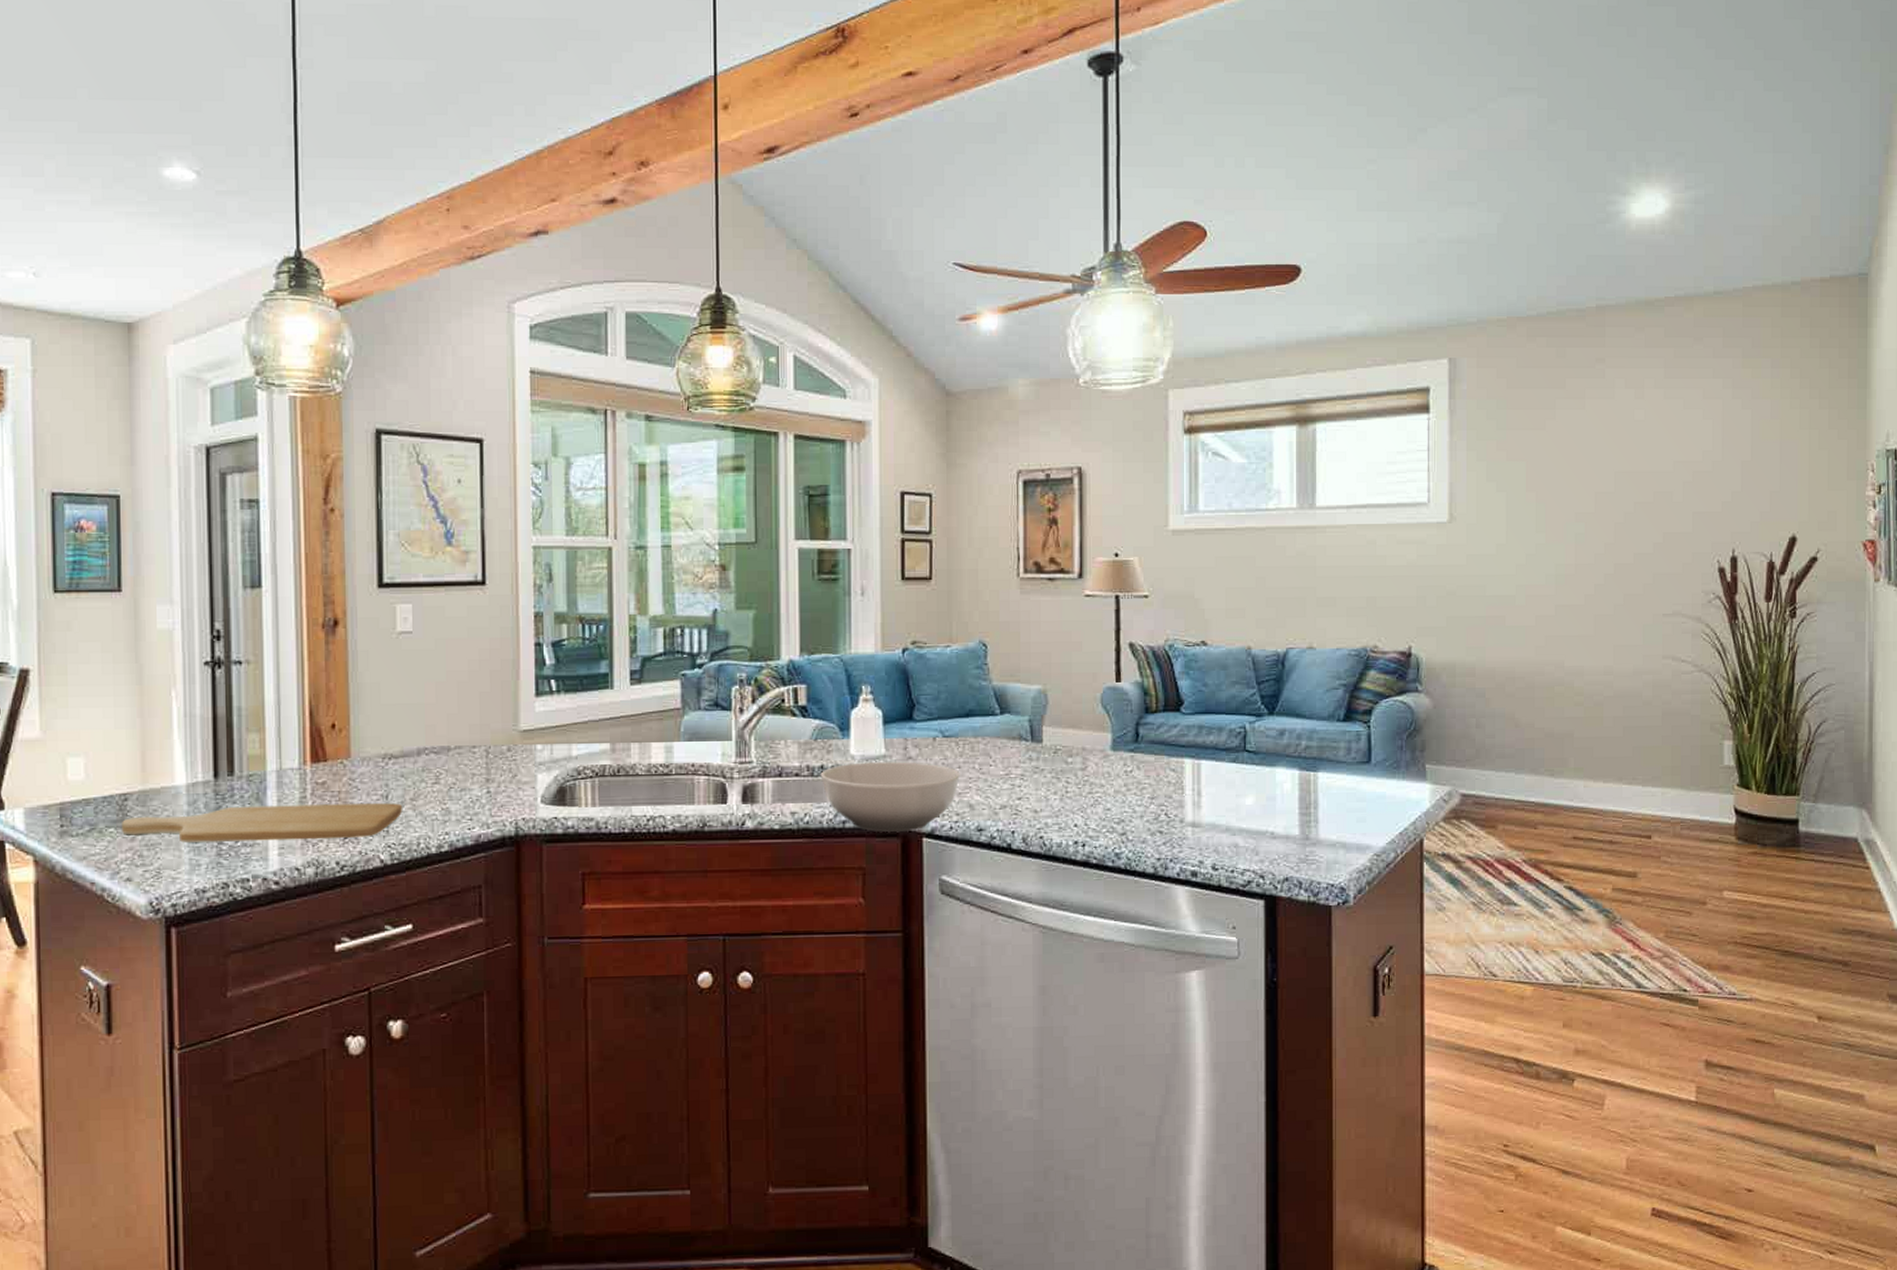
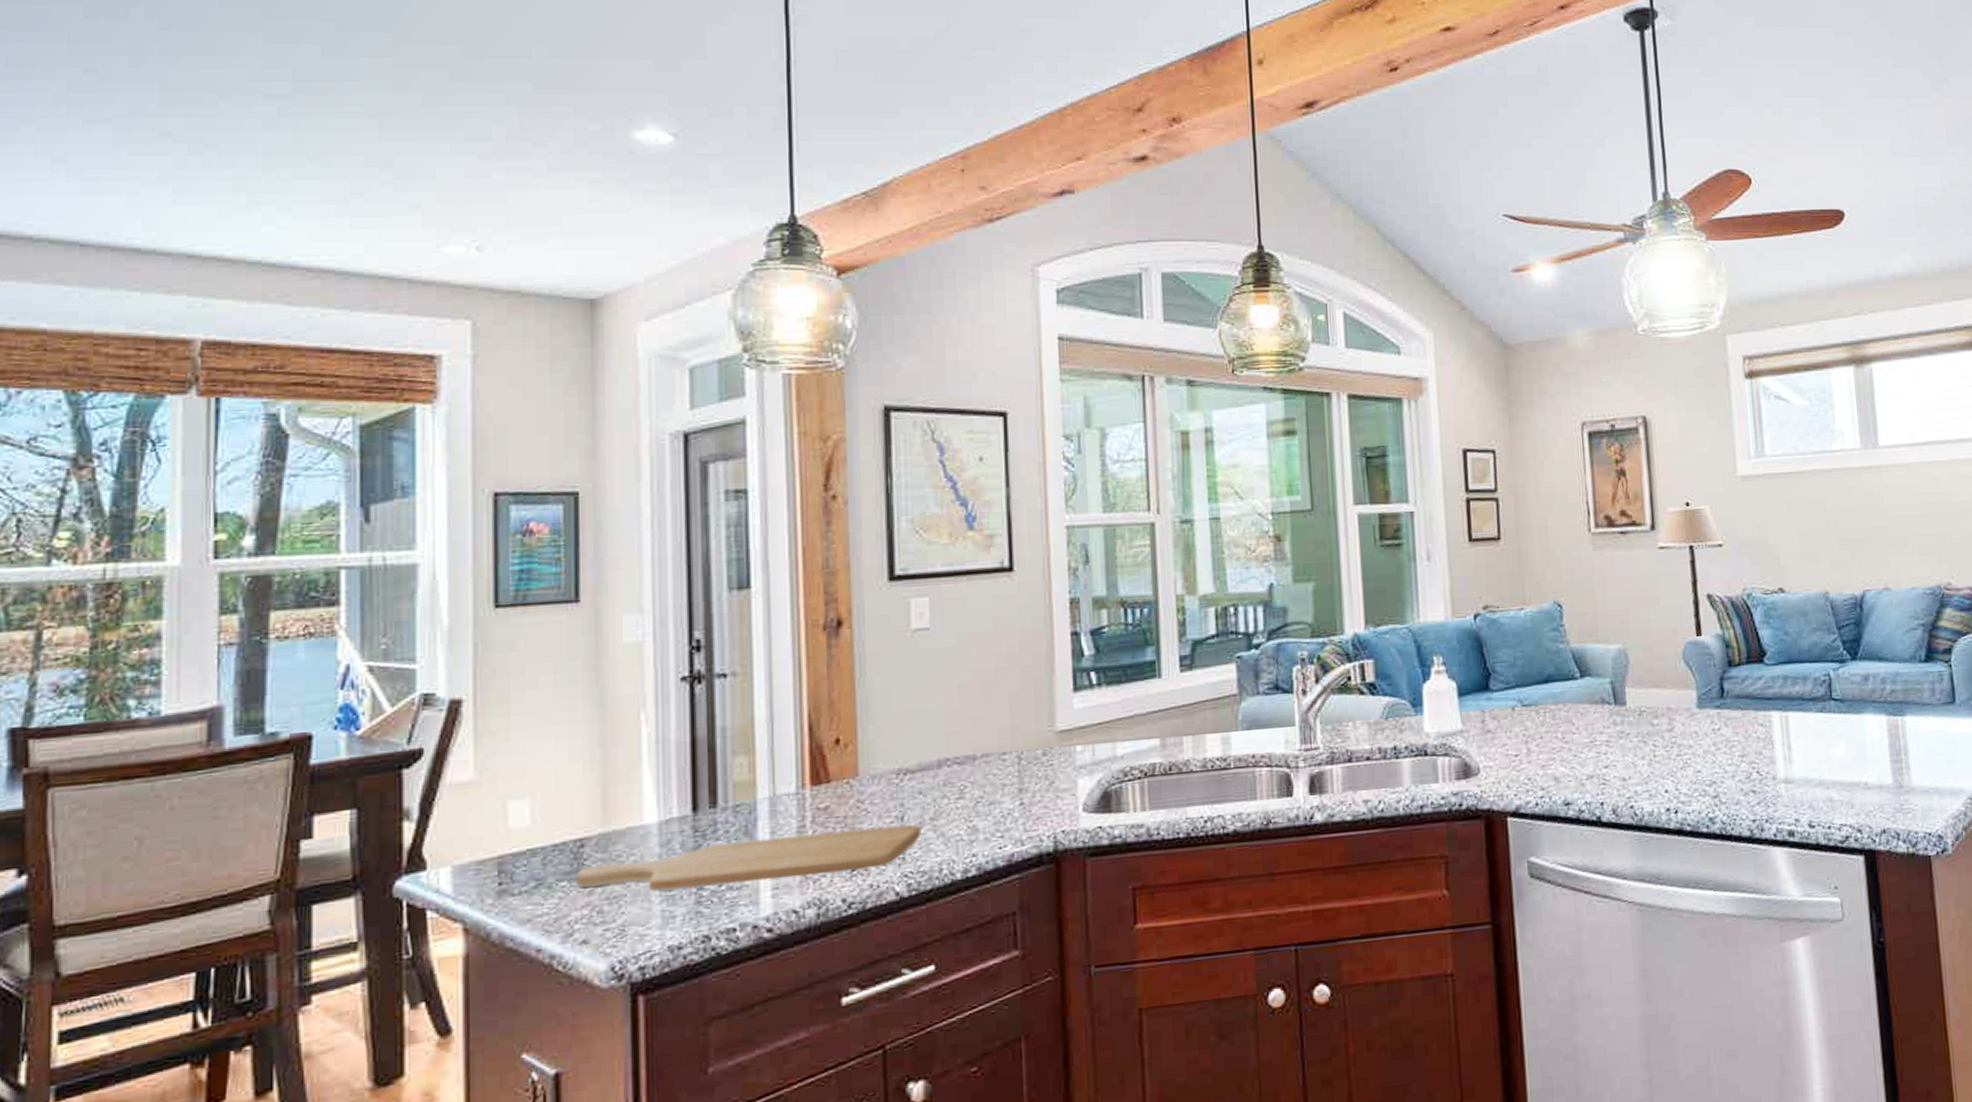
bowl: present [820,762,960,833] -> none [1393,735,1543,815]

